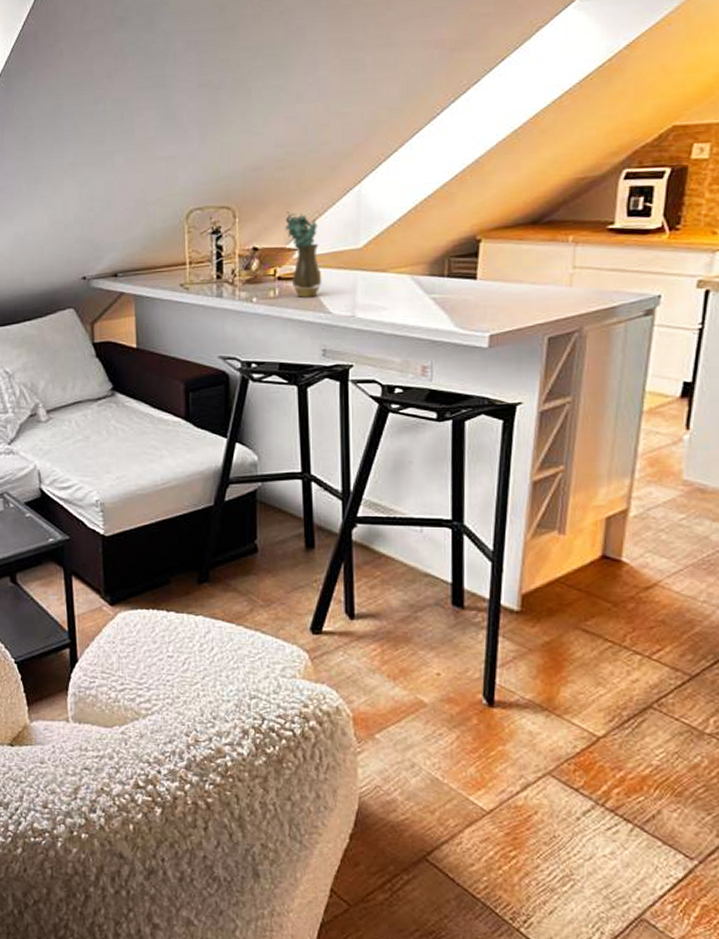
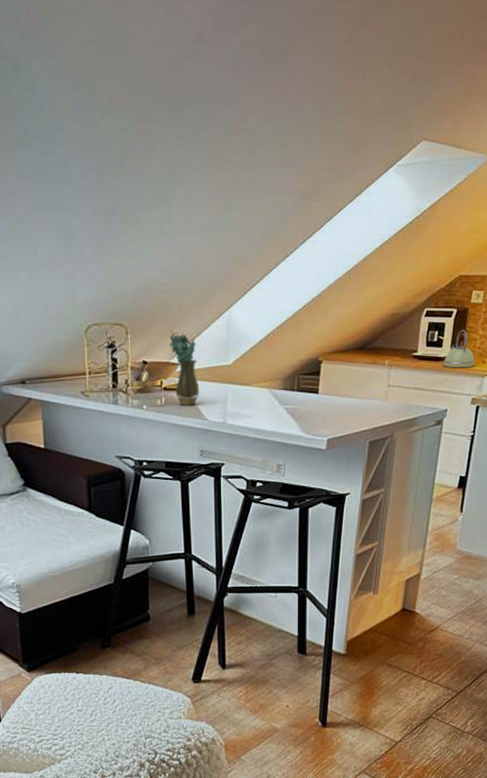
kettle: none [652,192,701,243] -> present [443,329,475,368]

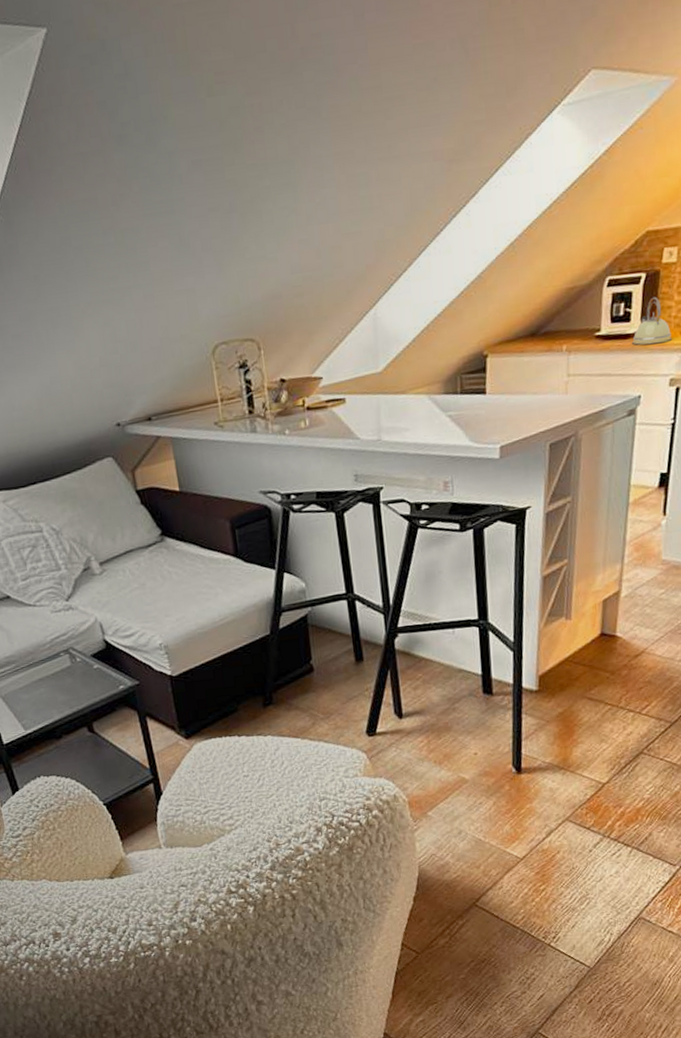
vase: present [169,331,200,406] -> none [308,340,349,426]

